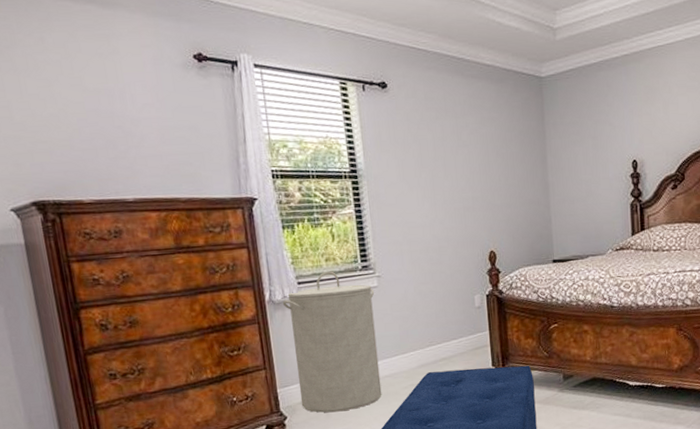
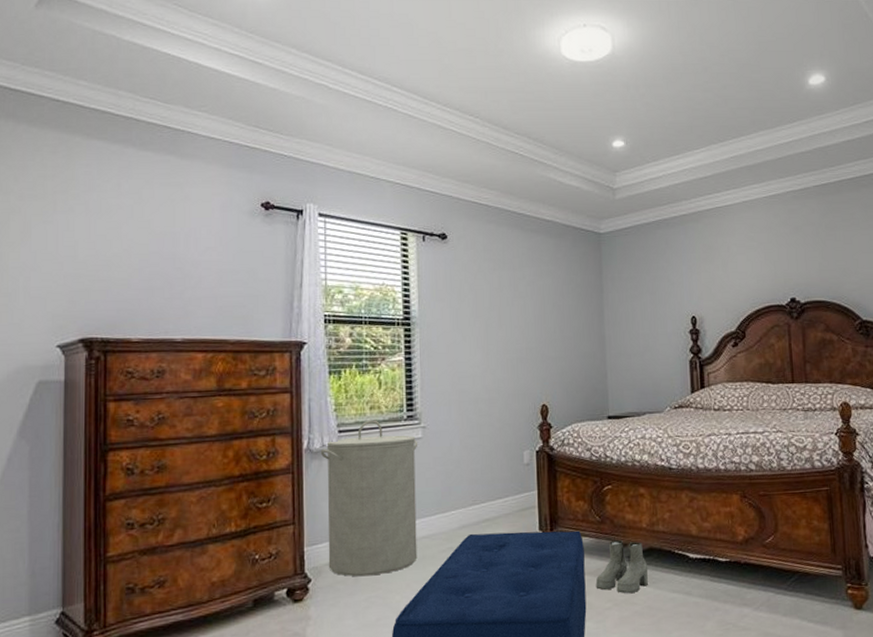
boots: none [545,371,592,418] -> present [595,539,648,593]

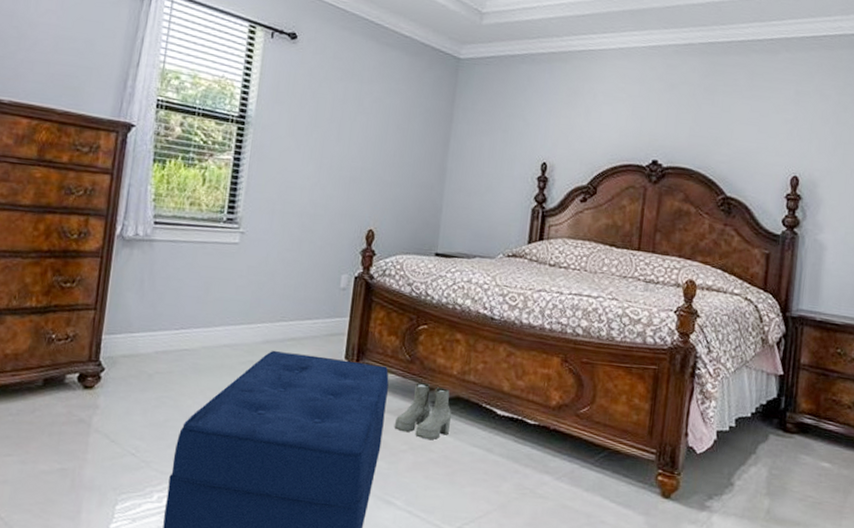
laundry hamper: present [320,420,418,577] -> none [124,216,234,376]

